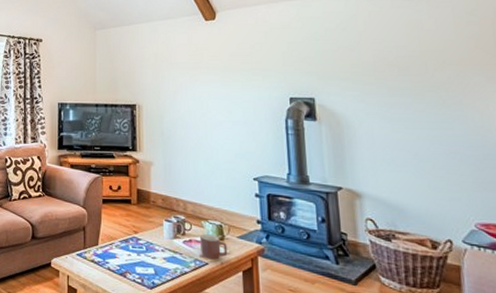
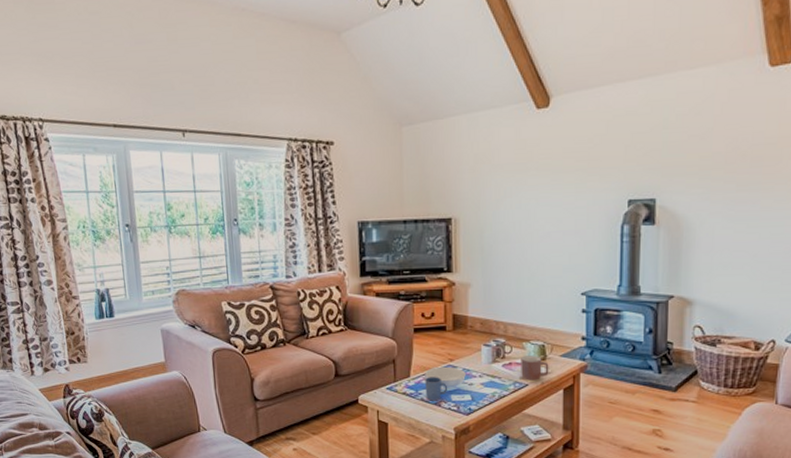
bowl: none [112,237,149,261] -> present [425,366,466,389]
mug: none [112,247,133,272] -> present [425,377,448,401]

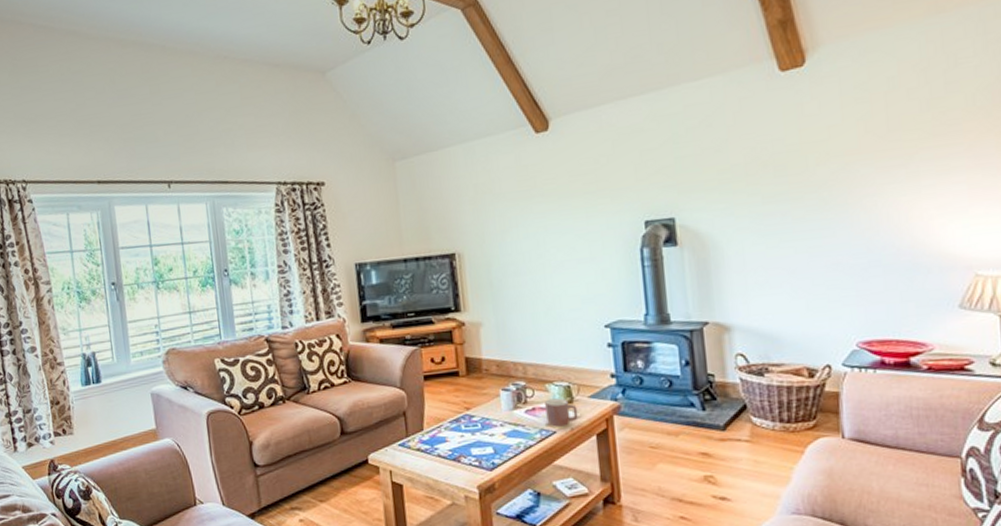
bowl: present [425,366,466,389] -> none [439,416,486,443]
mug: present [425,377,448,401] -> none [440,428,467,457]

